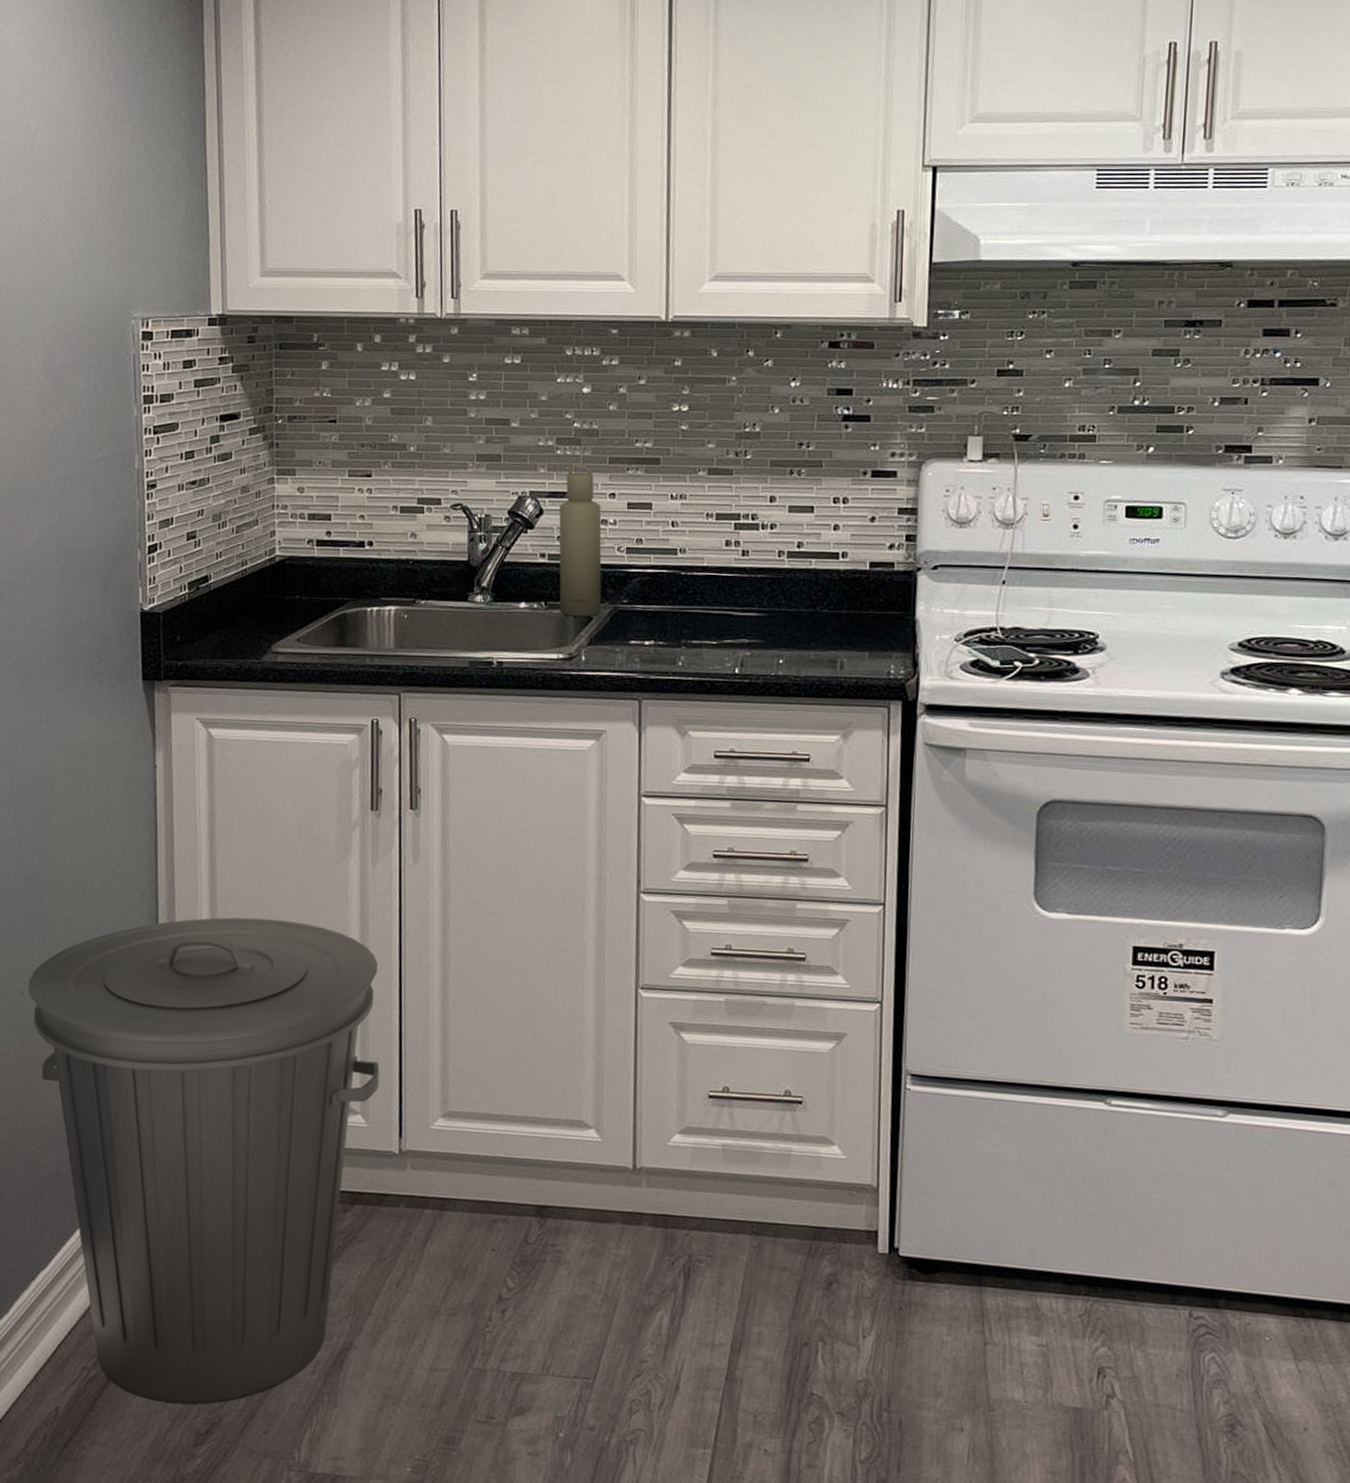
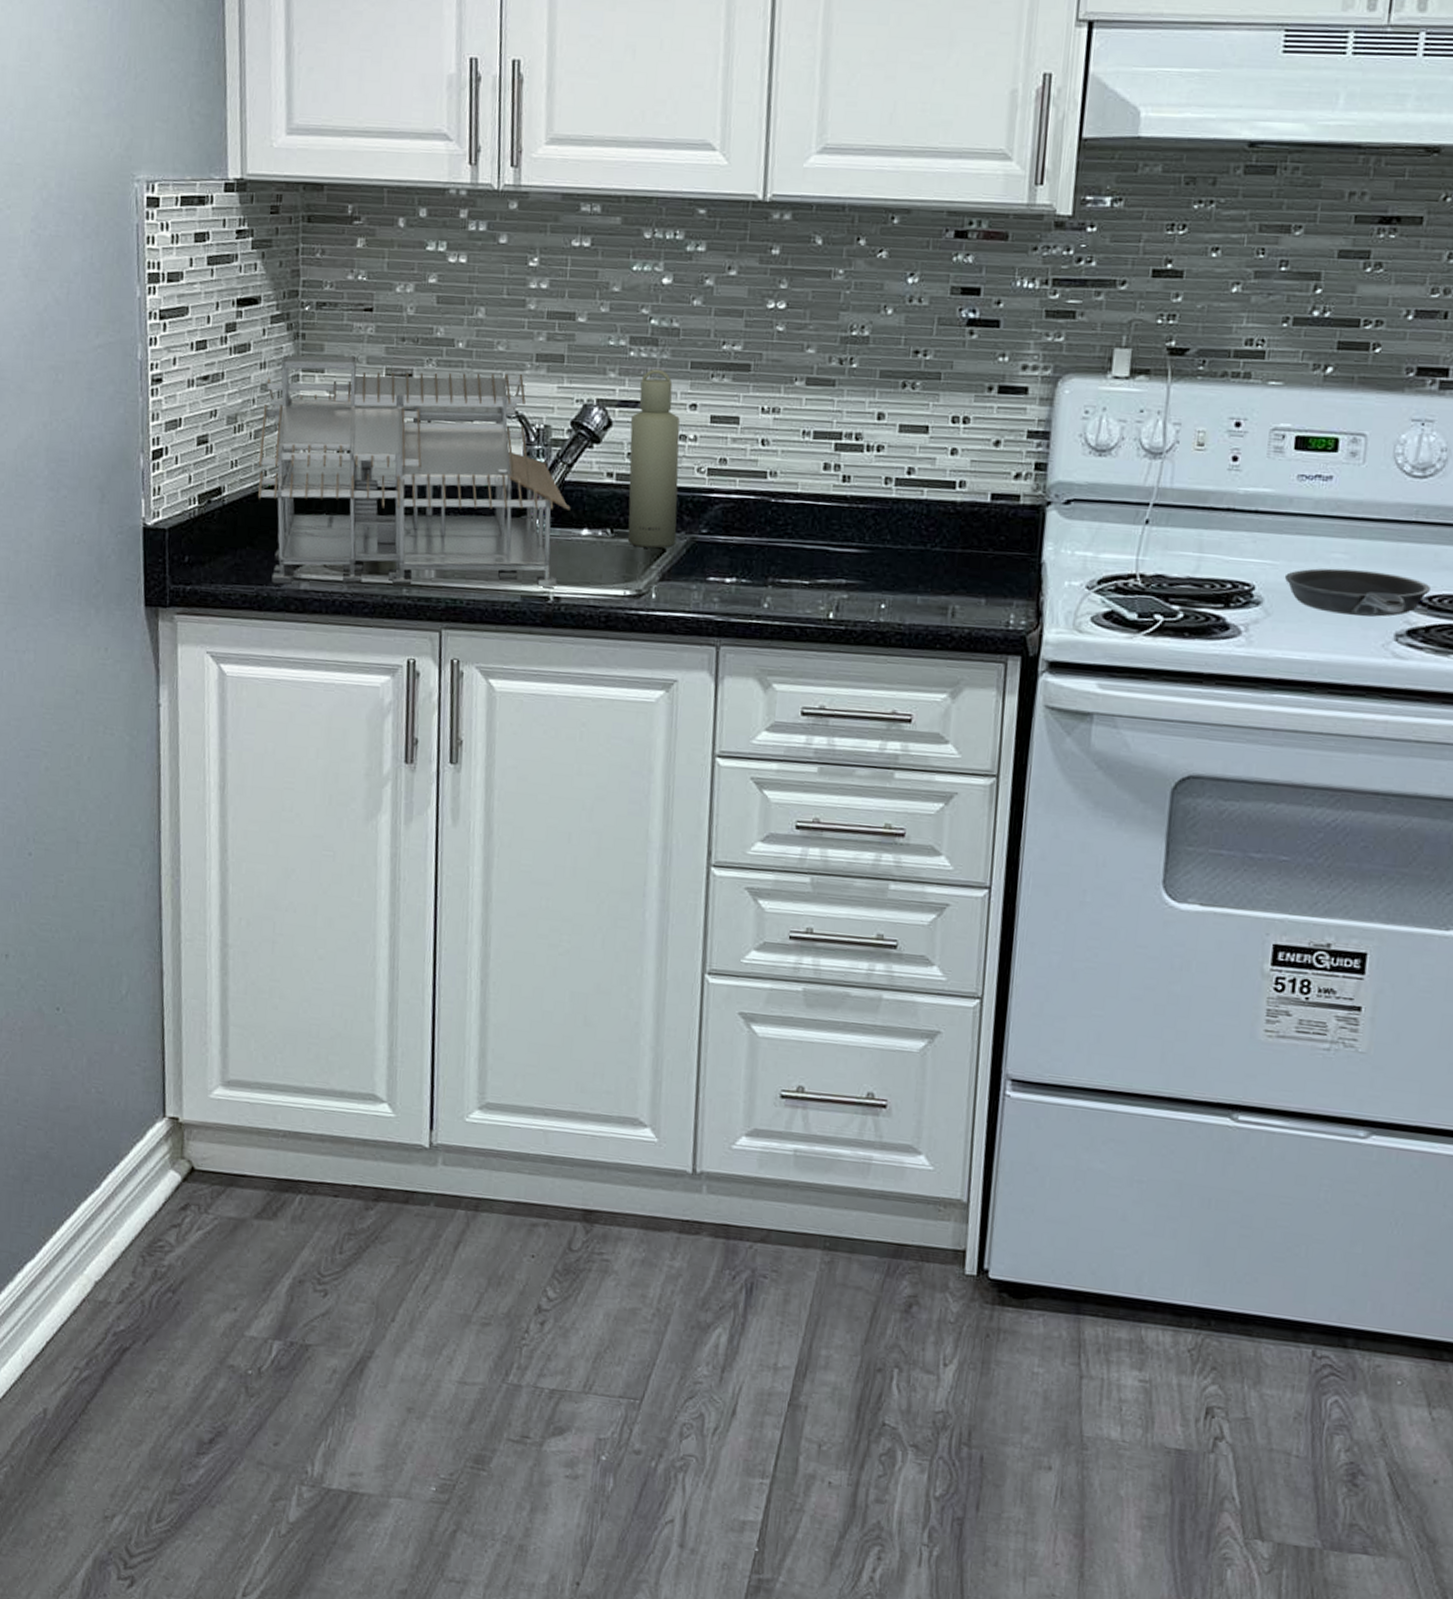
trash can: present [28,917,380,1405] -> none [13,879,409,1411]
dish rack: none [240,460,510,658] -> present [258,355,571,588]
frying pan: none [1123,617,1248,658] -> present [1284,568,1430,617]

